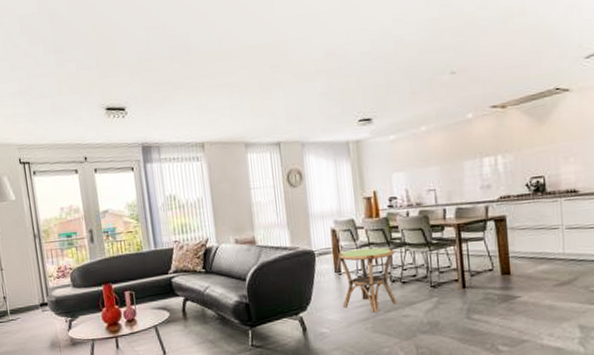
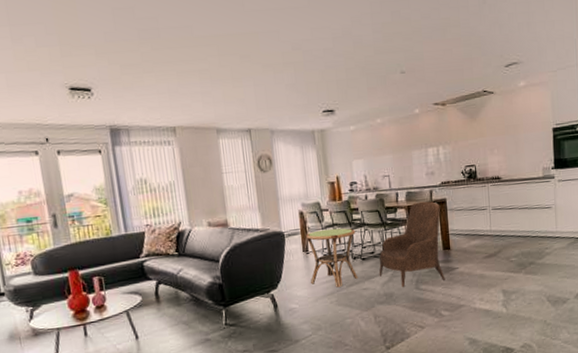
armchair: none [422,218,504,317] -> present [379,201,445,288]

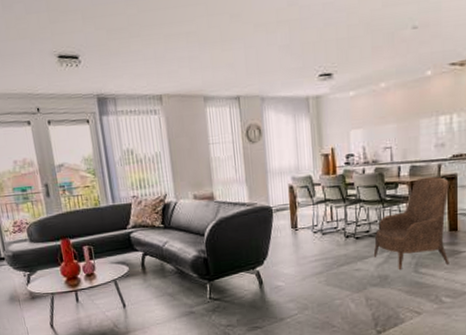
side table: present [306,228,359,287] -> none [295,204,351,267]

